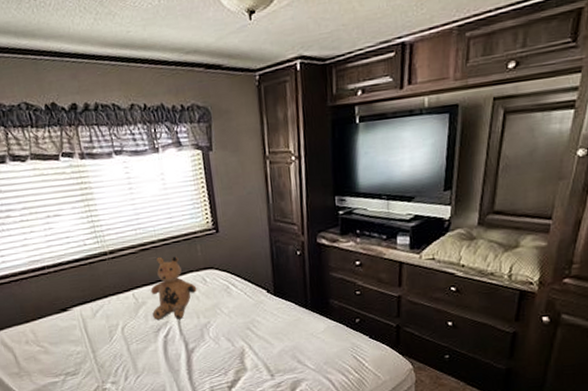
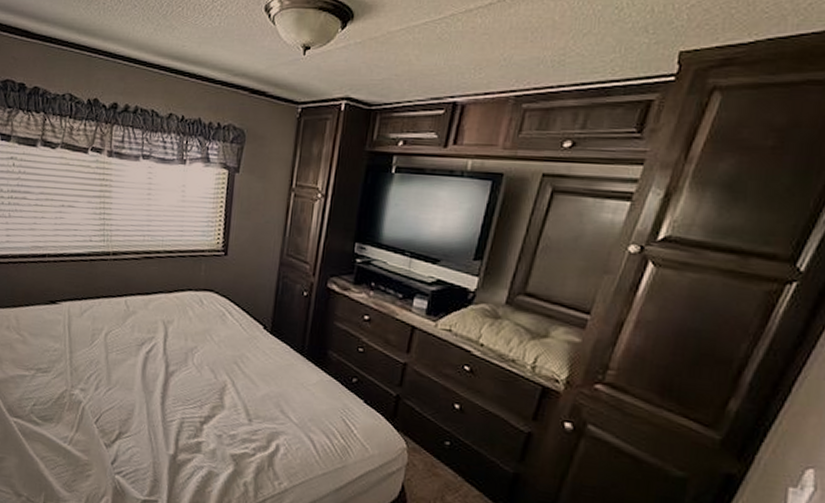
teddy bear: present [150,256,197,320] -> none [140,268,192,337]

